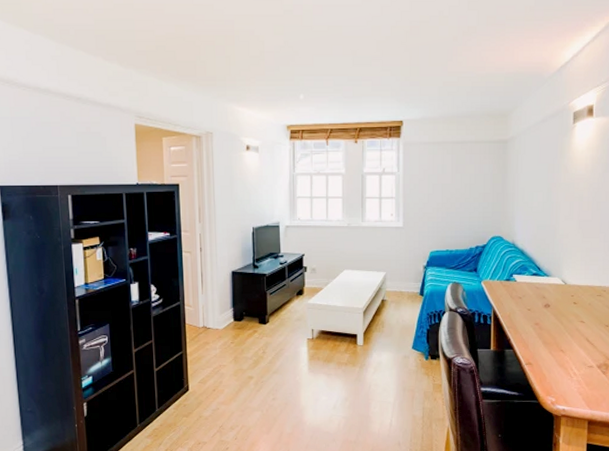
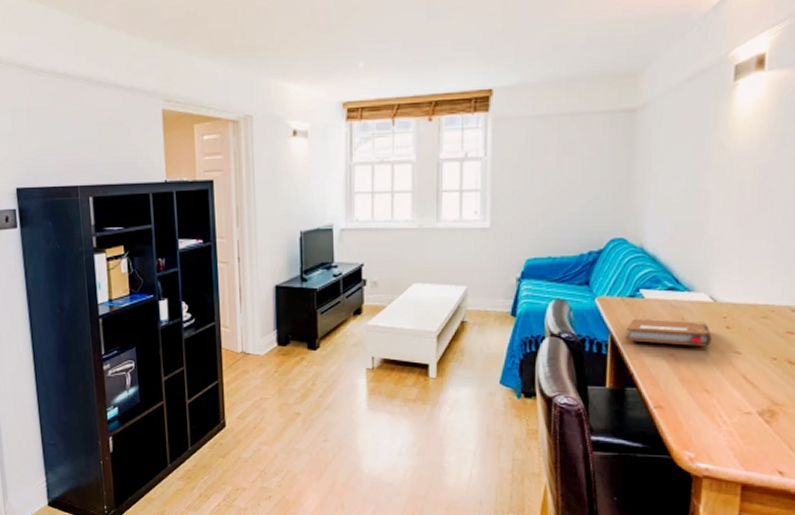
notebook: none [504,297,564,317] -> present [626,319,712,346]

